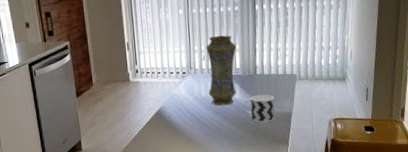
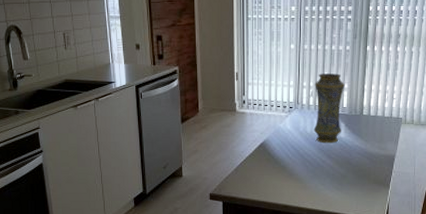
cup: present [243,94,275,123] -> none [348,135,379,164]

